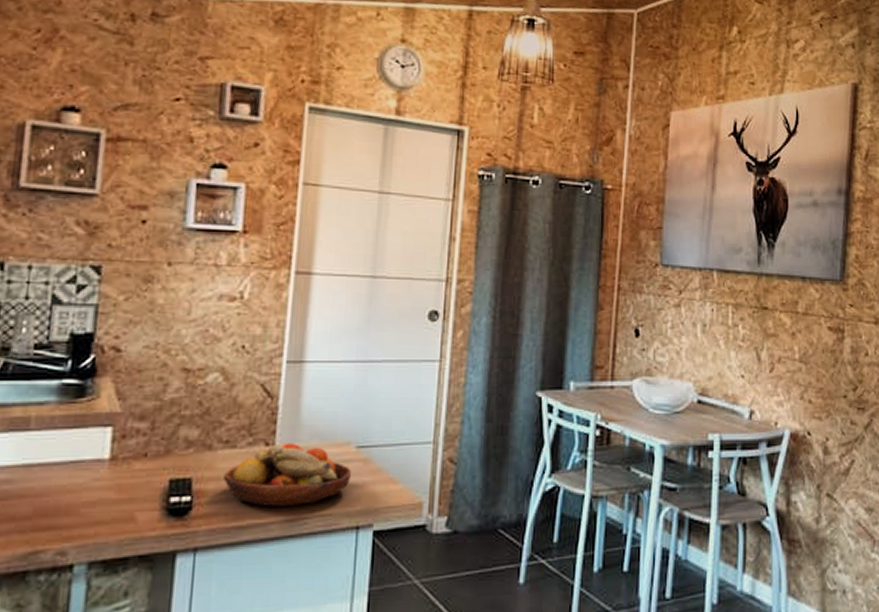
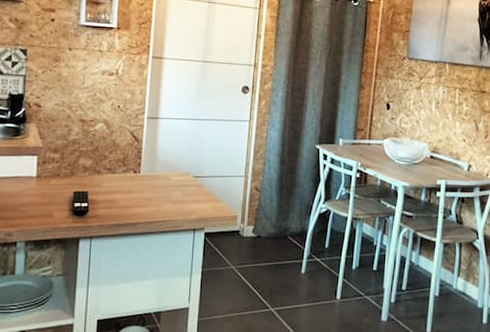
fruit bowl: present [224,443,351,507] -> none [108,172,190,213]

